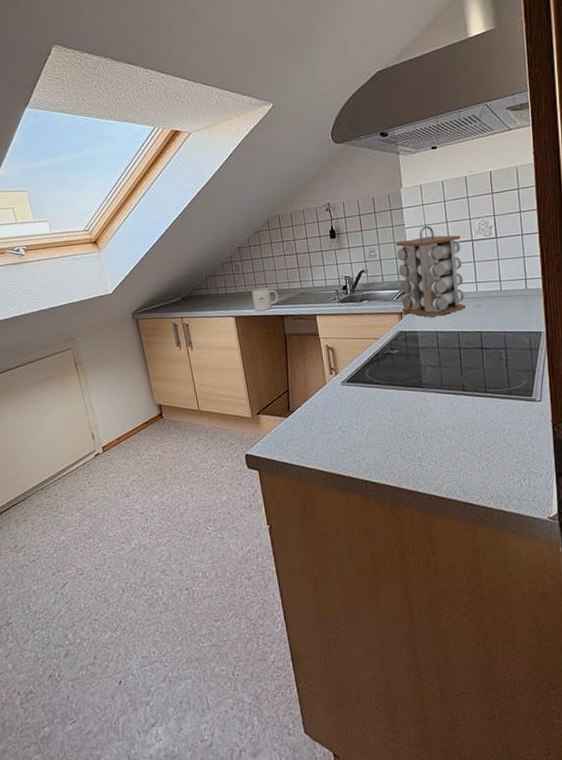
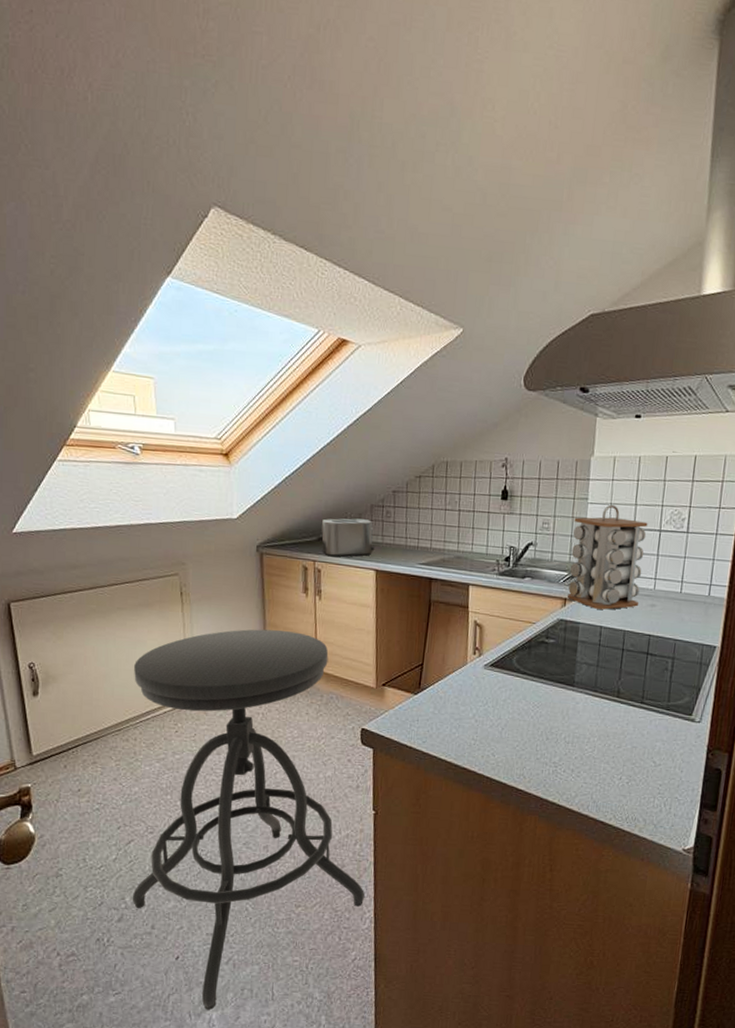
stool: none [45,380,274,727] -> present [132,629,365,1011]
toaster: none [183,275,230,312] -> present [321,518,374,557]
mug: present [252,287,279,312] -> none [399,542,431,570]

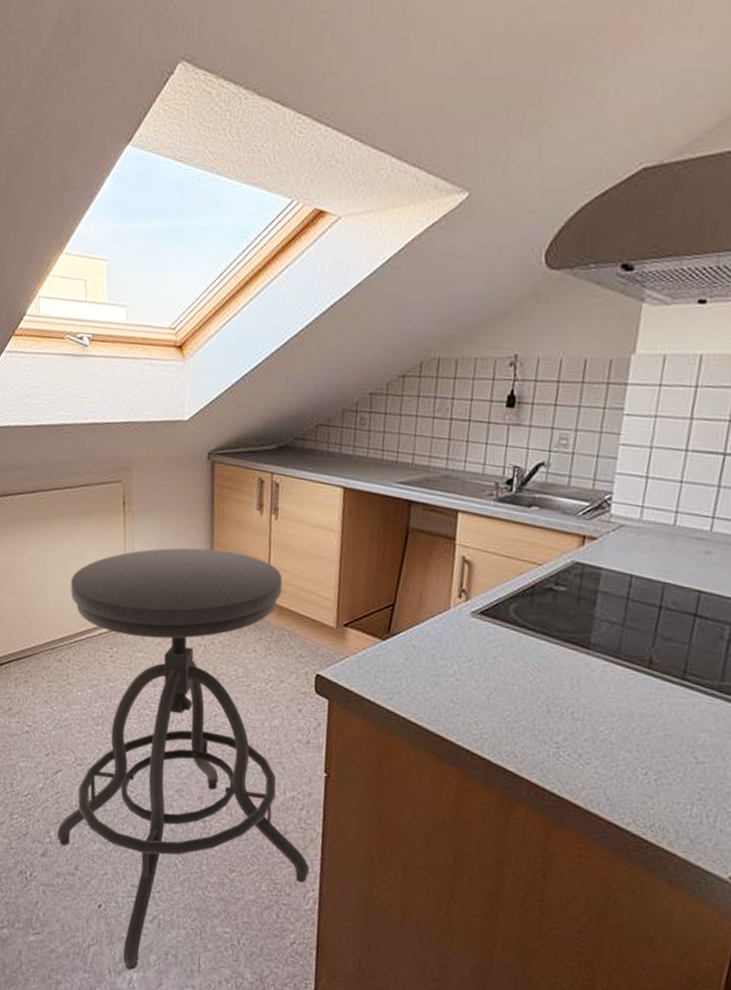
toaster: present [321,518,374,557] -> none [281,424,345,471]
spice rack: present [568,504,648,610] -> none [587,417,707,555]

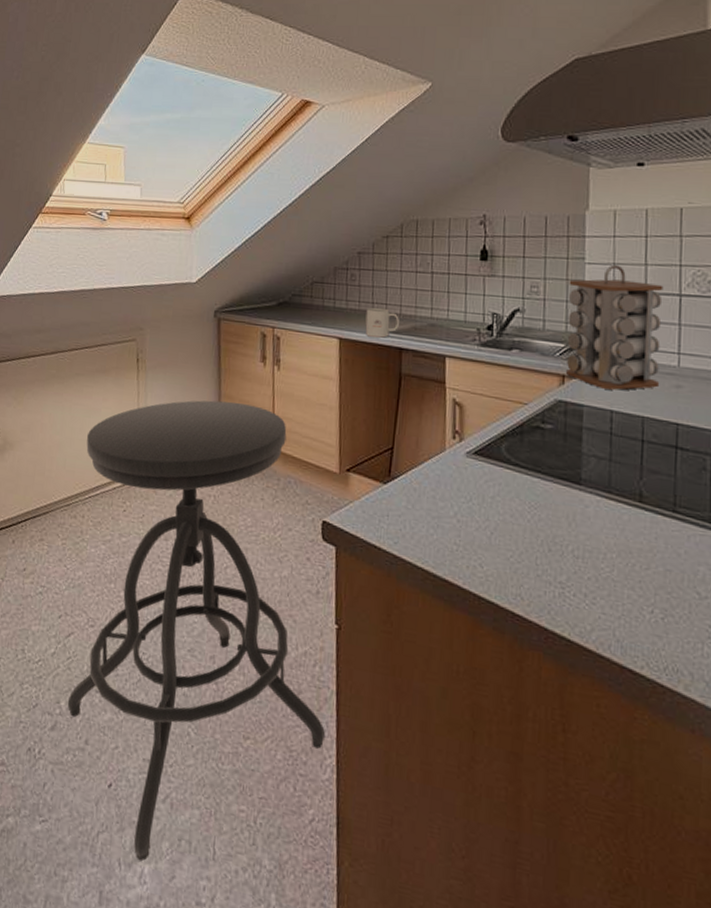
mug: none [372,455,412,489] -> present [365,307,400,338]
spice rack: none [587,417,707,555] -> present [566,264,664,391]

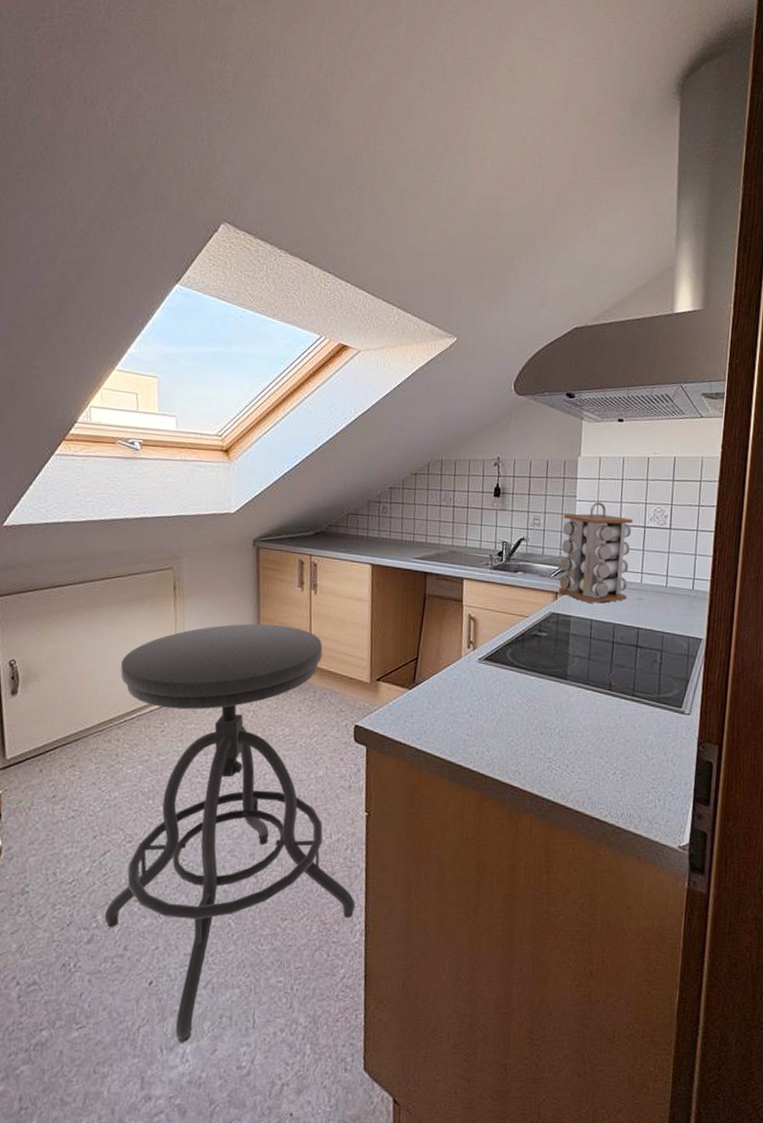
mug: present [365,307,400,338] -> none [395,537,426,564]

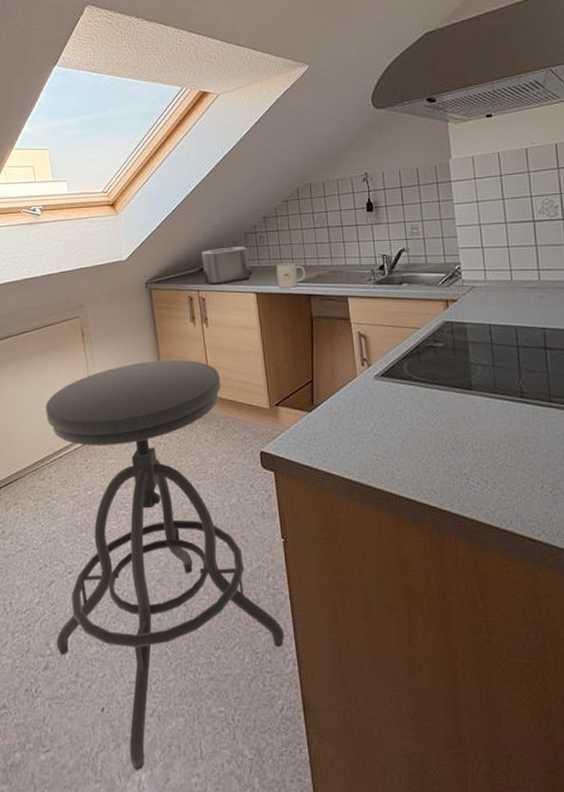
toaster: none [318,513,371,552] -> present [202,246,252,285]
mug: none [395,537,426,564] -> present [276,262,306,289]
spice rack: present [559,502,633,603] -> none [442,202,526,307]

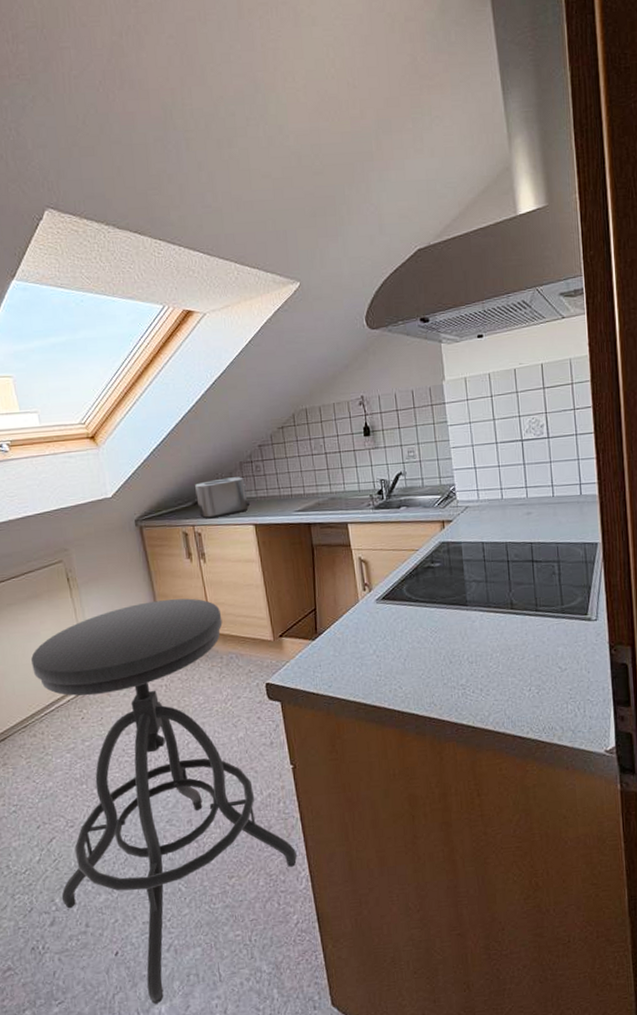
mug: present [276,262,306,289] -> none [274,491,305,519]

